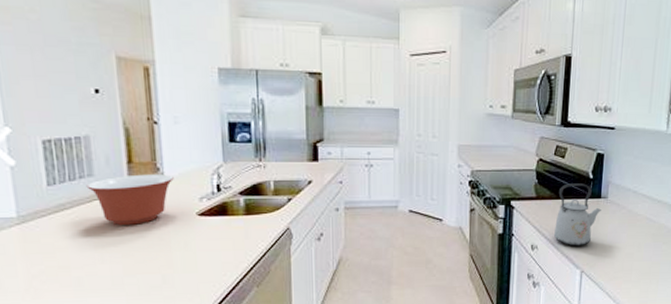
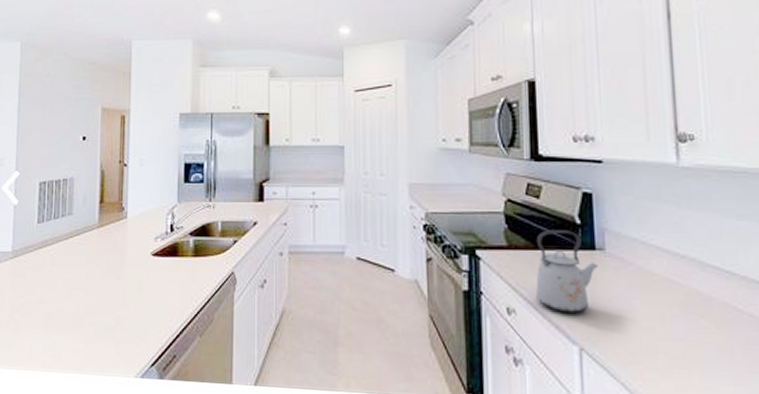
mixing bowl: present [86,174,174,225] -> none [66,213,135,263]

